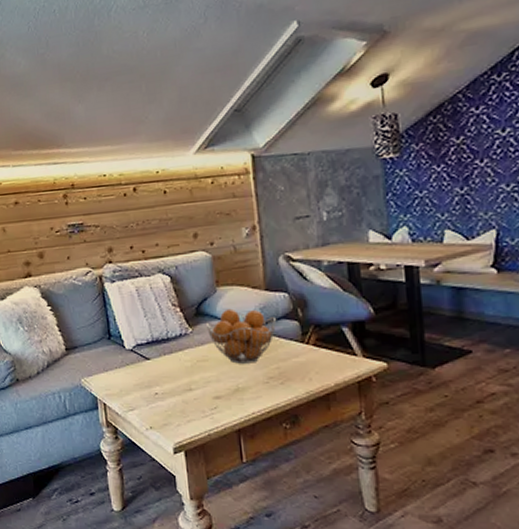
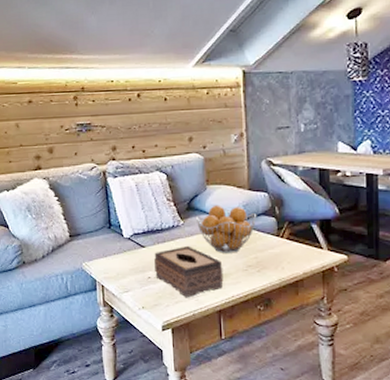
tissue box: none [161,356,242,415] -> present [154,245,224,297]

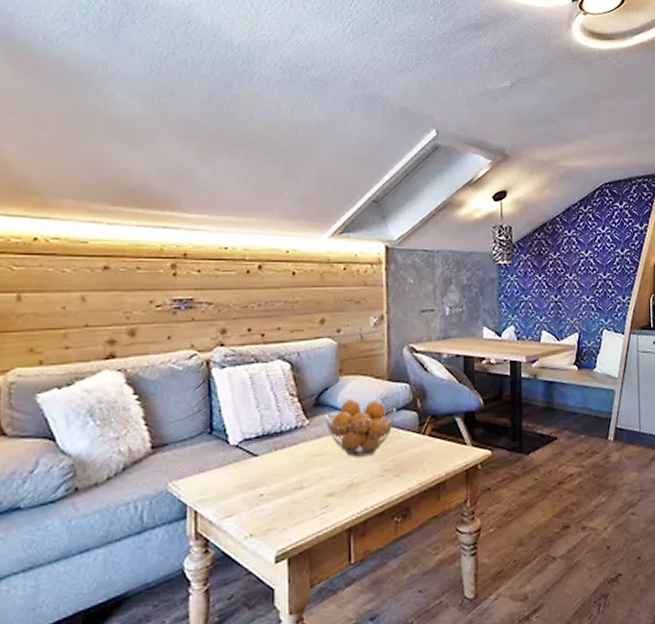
tissue box: present [154,245,224,297] -> none [269,450,356,516]

